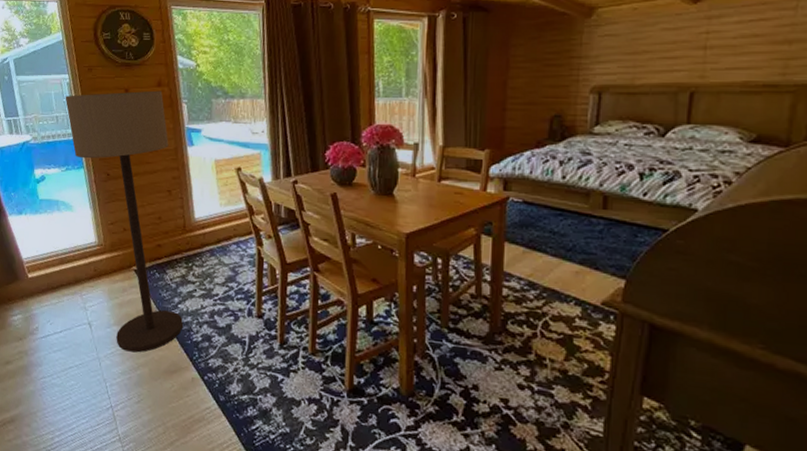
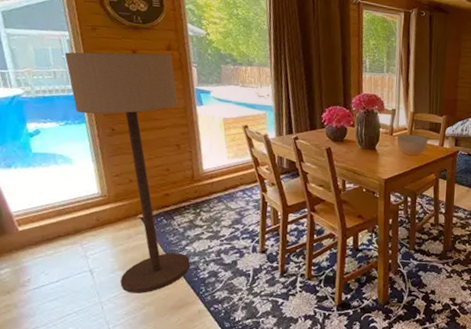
bowl: none [421,175,464,204] -> present [397,134,428,156]

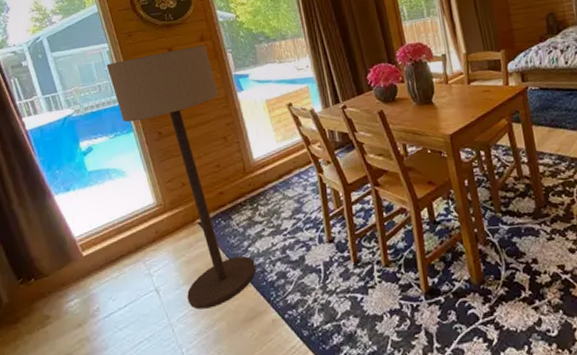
bowl: present [397,134,428,156] -> none [453,77,491,104]

